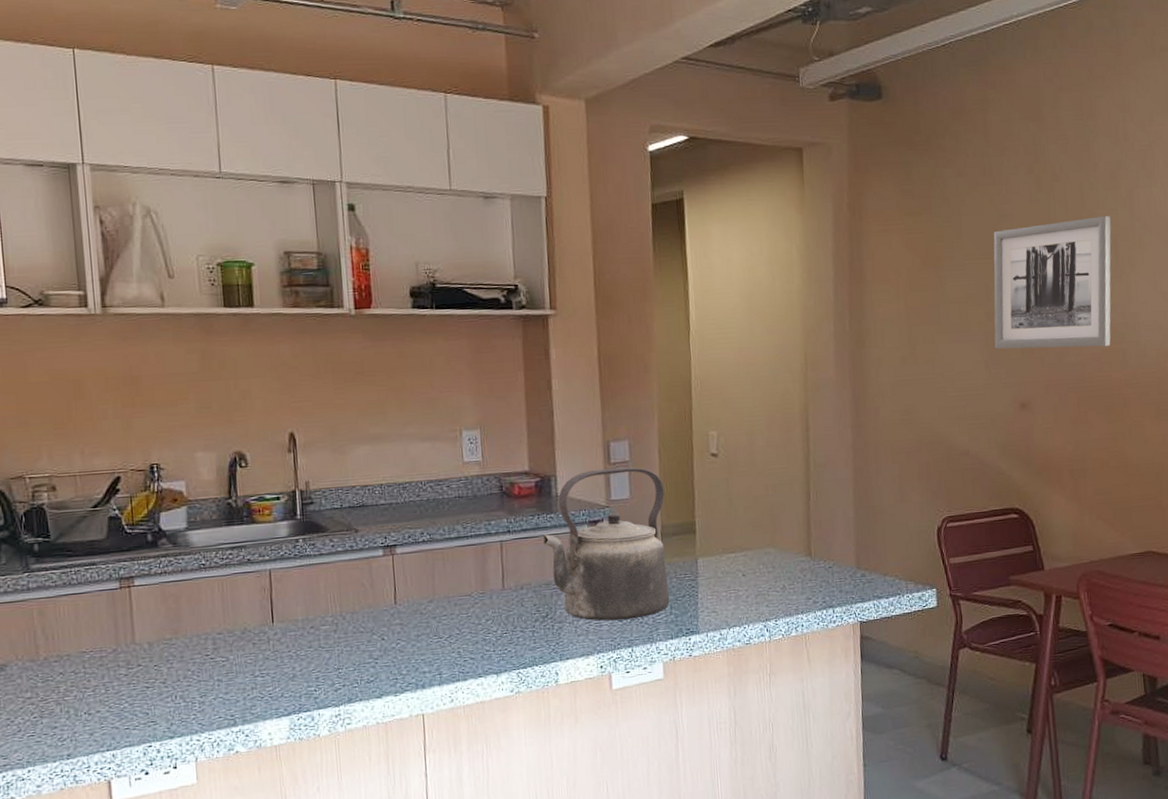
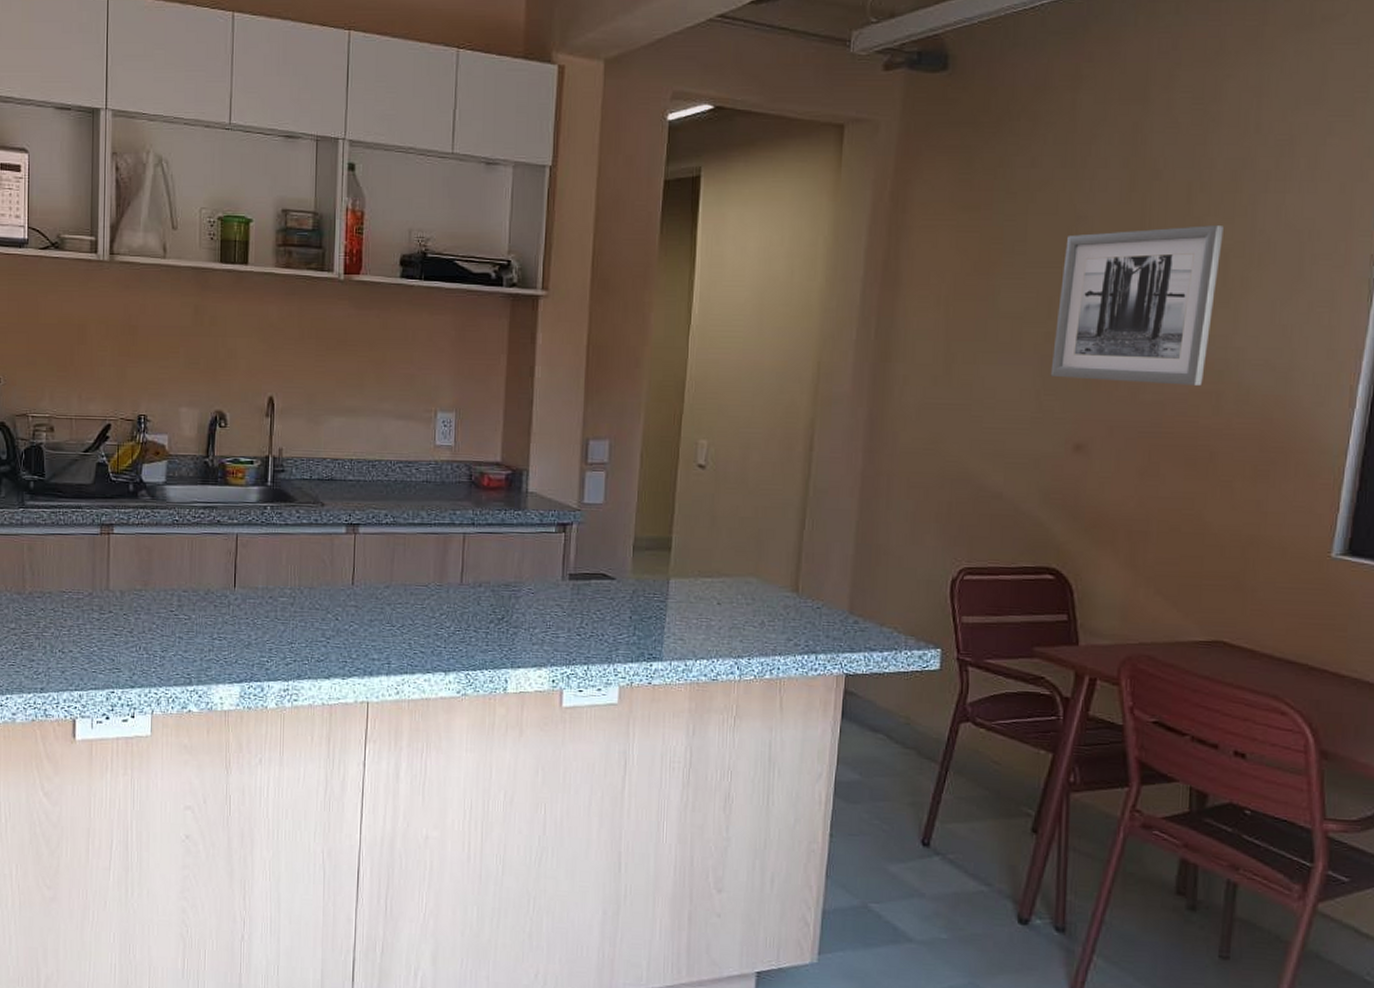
kettle: present [542,467,670,621] -> none [507,468,643,634]

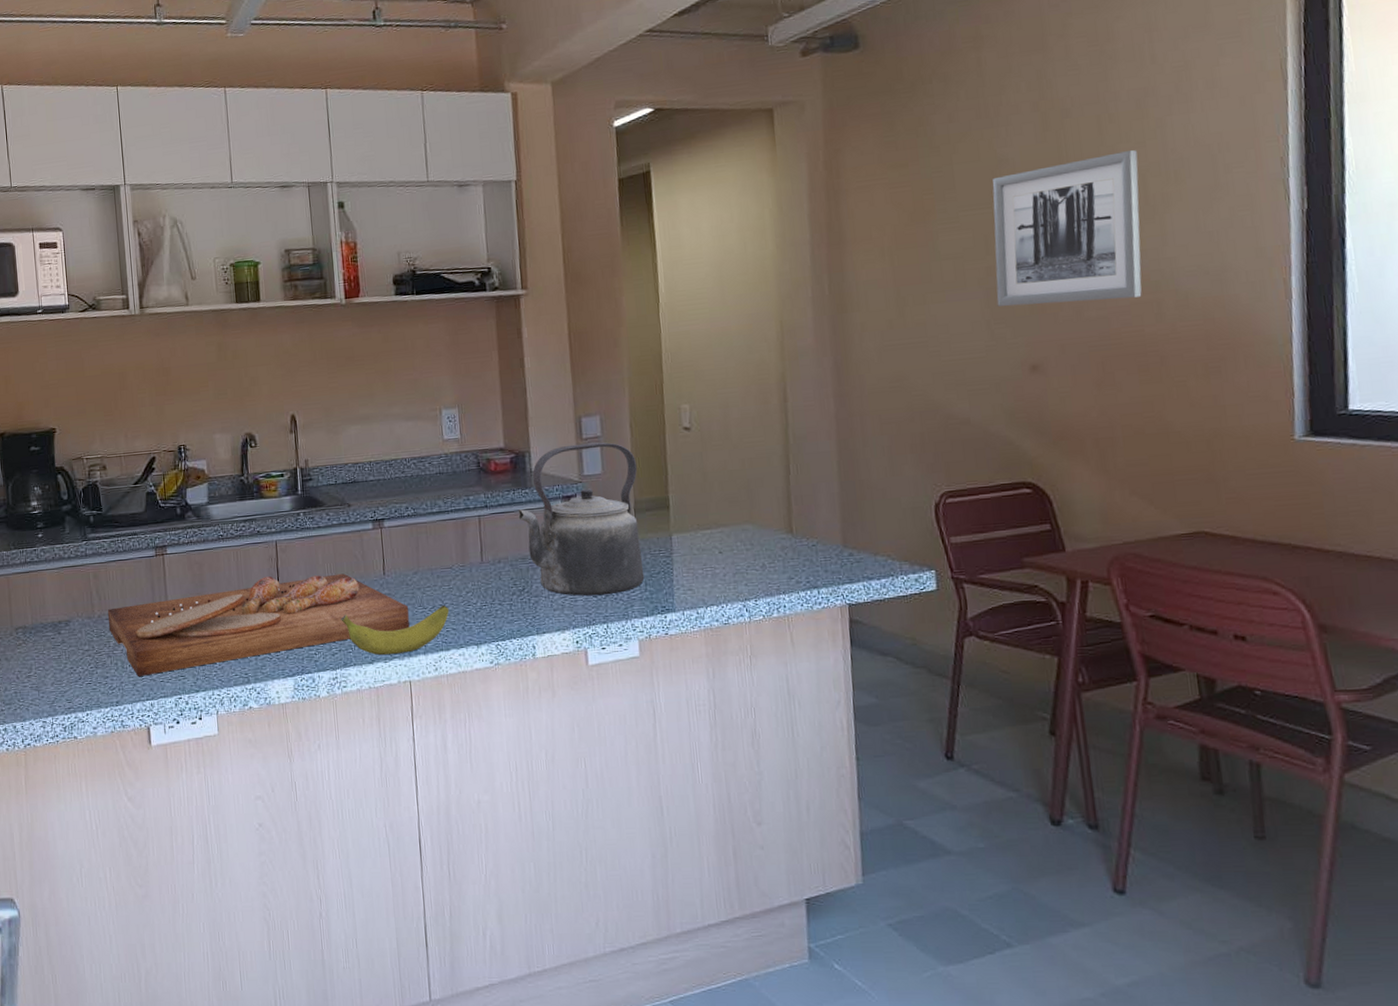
cutting board: none [40,572,375,664] -> present [107,573,410,676]
banana: none [299,622,419,672] -> present [341,605,450,655]
kettle: none [507,468,643,634] -> present [518,442,645,596]

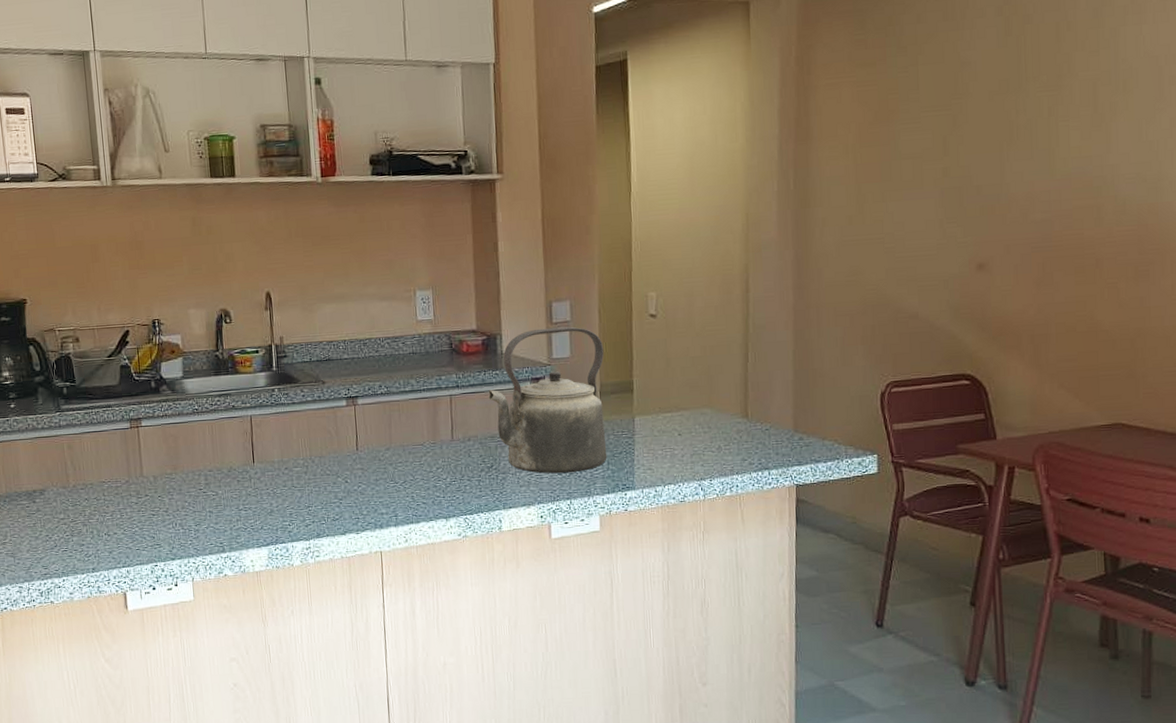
cutting board: present [107,573,410,676] -> none [82,448,381,544]
banana: present [341,605,450,655] -> none [314,480,420,527]
wall art: present [992,150,1142,306] -> none [950,58,1091,207]

